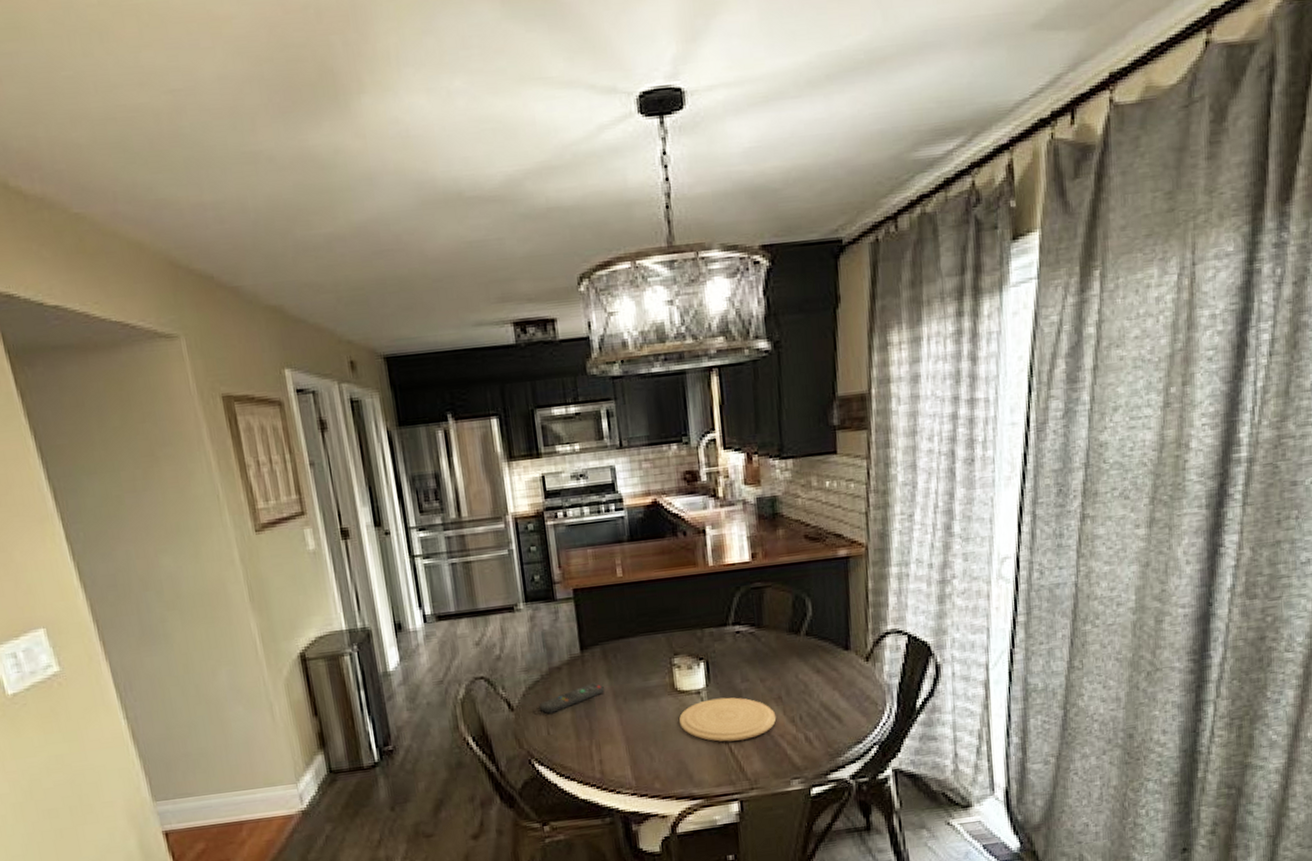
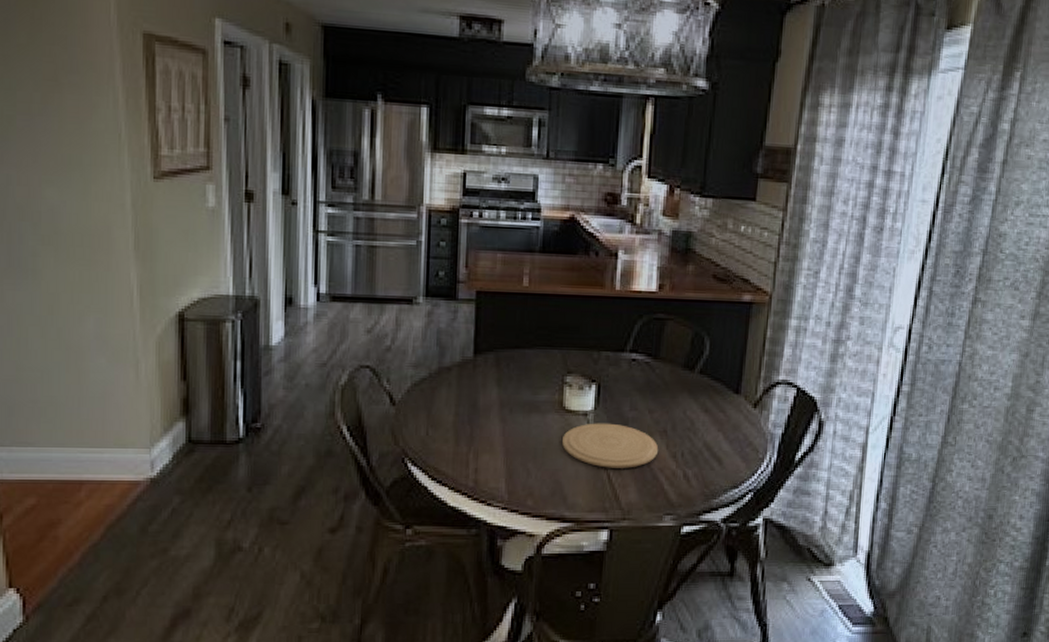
remote control: present [540,682,604,714] -> none [423,389,492,414]

